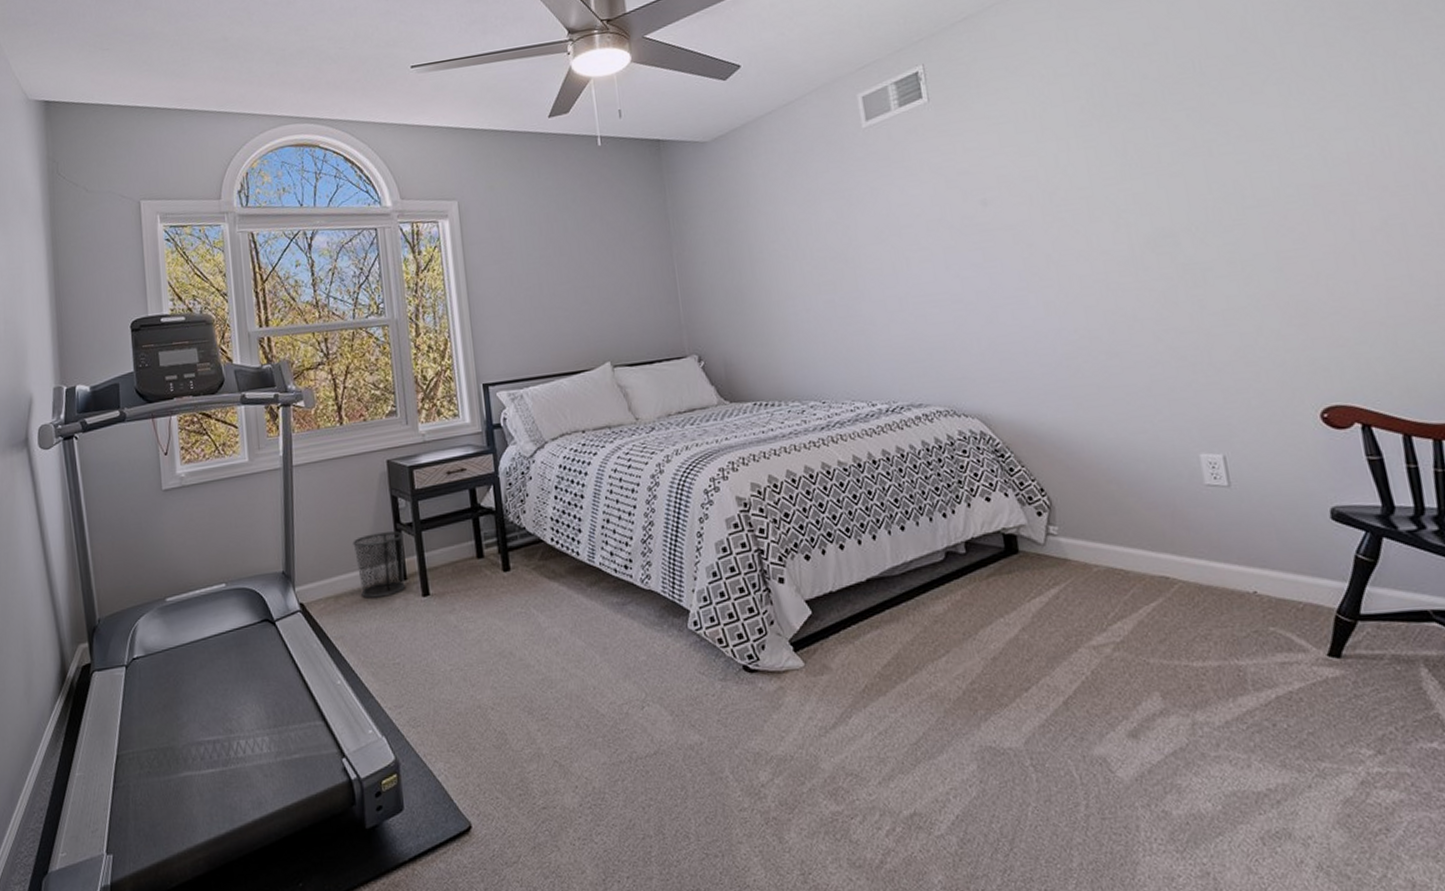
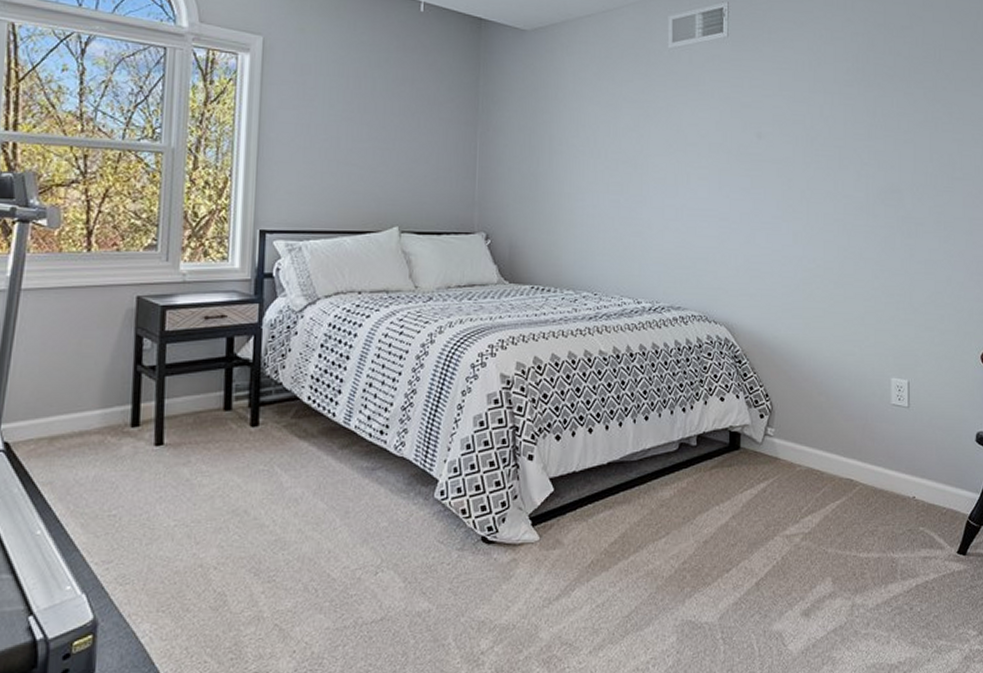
waste bin: present [352,531,405,598] -> none [81,373,144,443]

